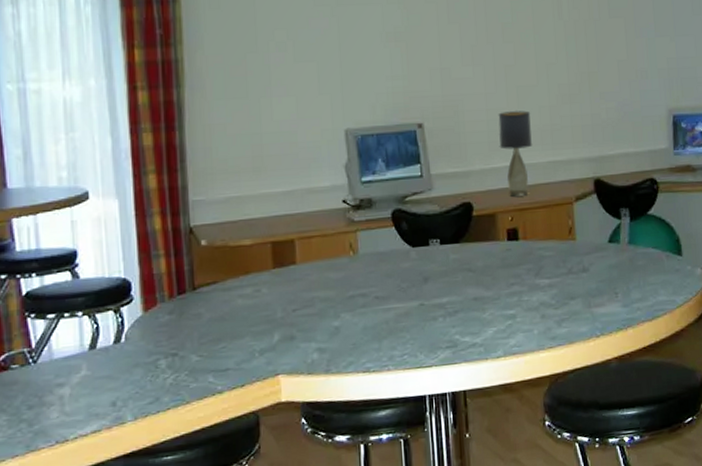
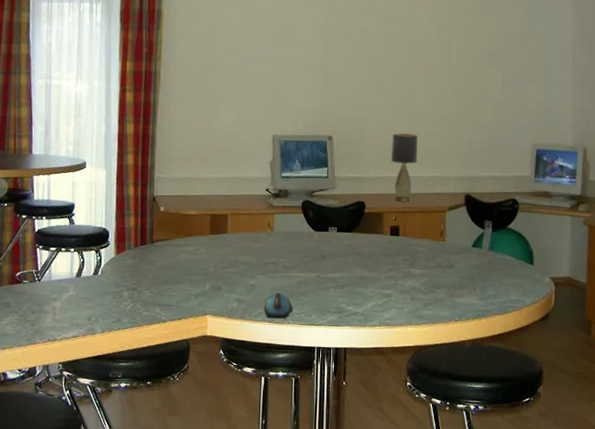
computer mouse: none [355,332,394,367] -> present [264,292,293,319]

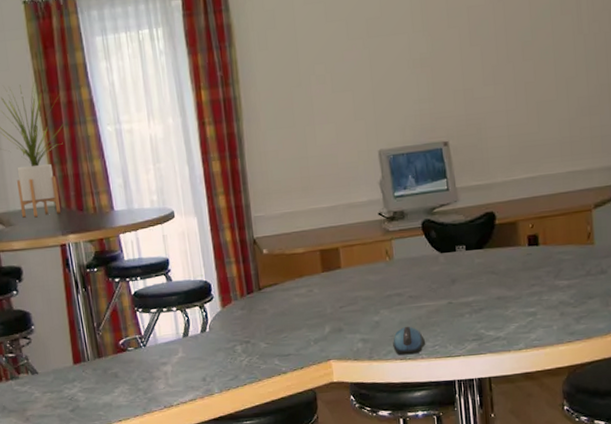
table lamp: present [390,133,419,201] -> none [519,124,552,206]

